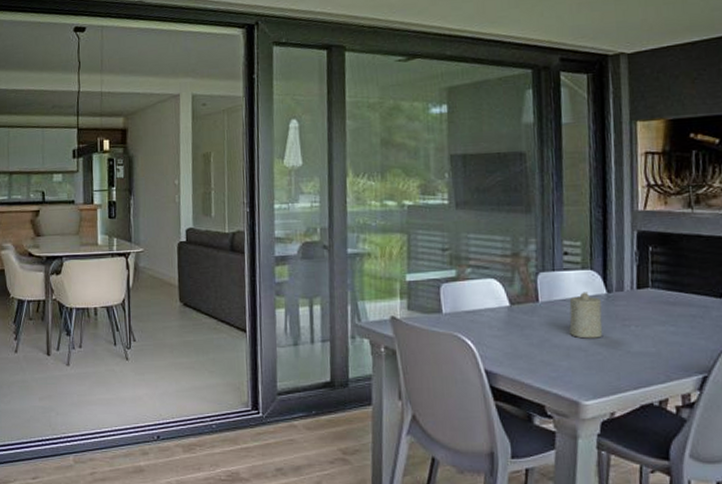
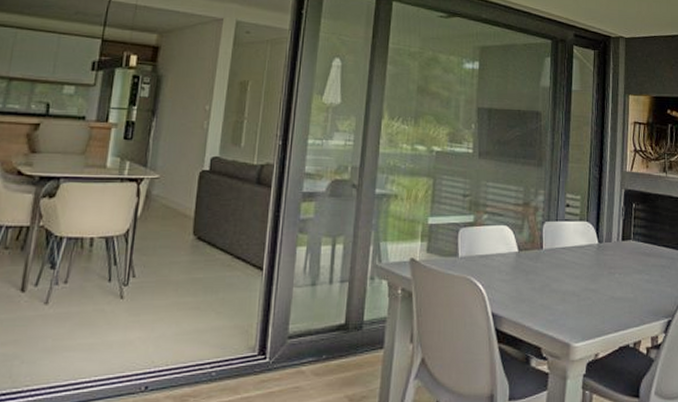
candle: present [569,292,603,339] -> none [566,241,593,284]

